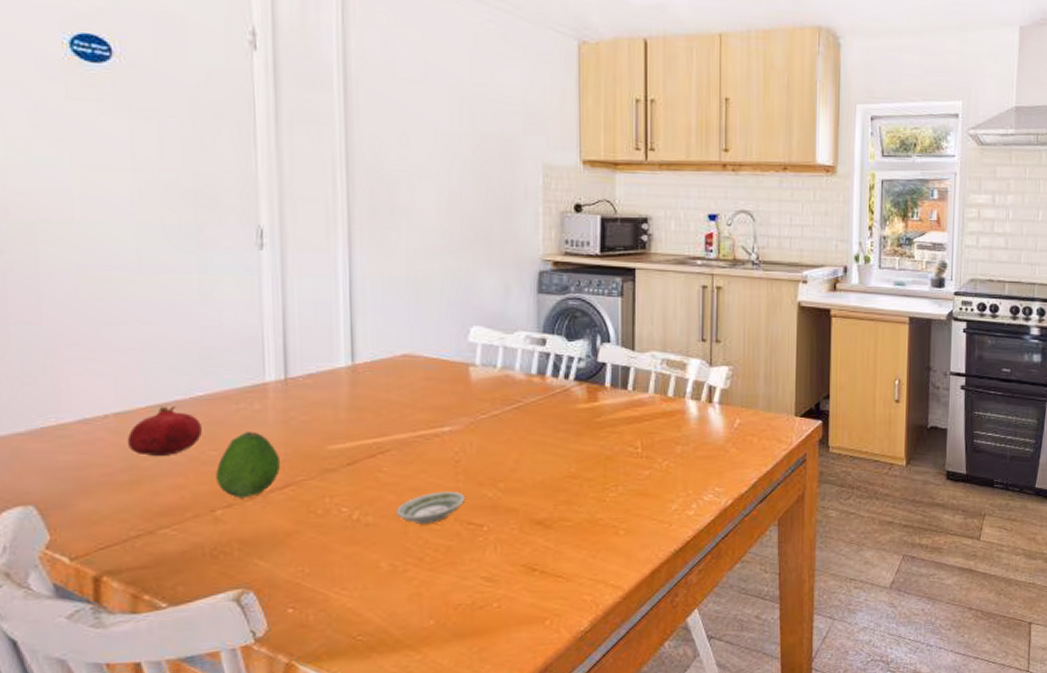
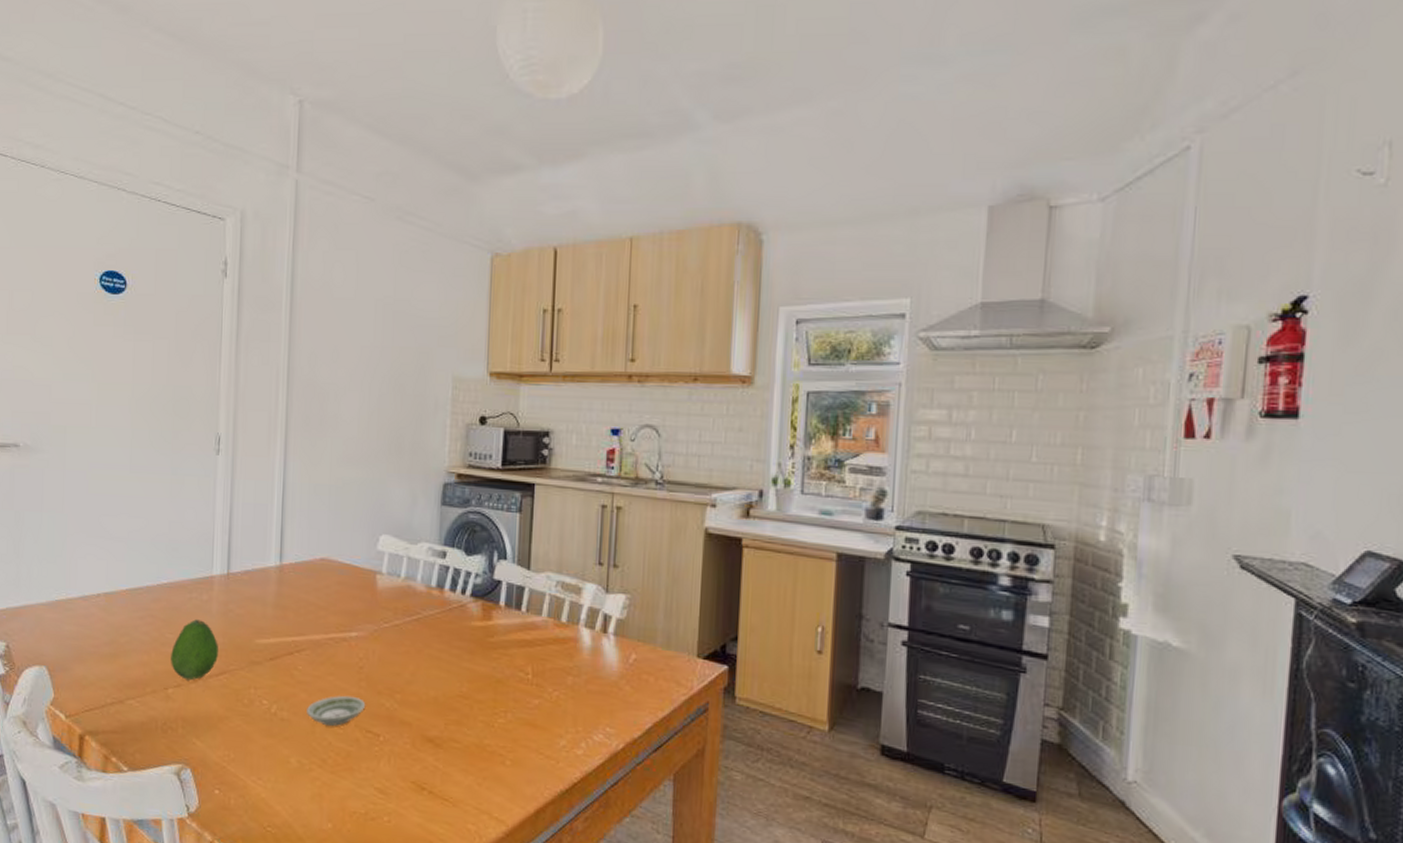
fruit: present [127,405,202,457] -> none [111,589,164,635]

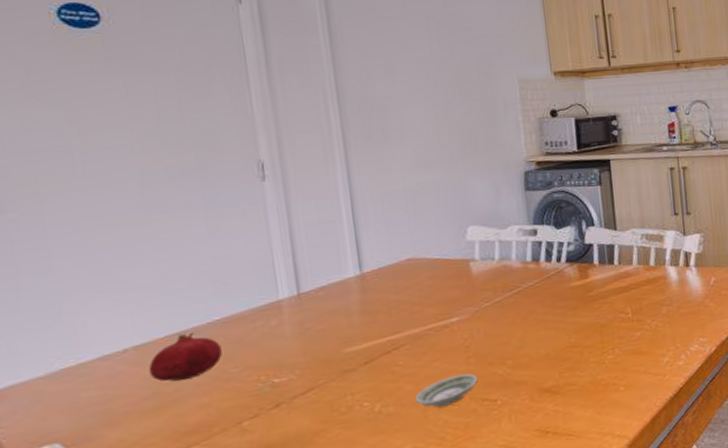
fruit: none [111,589,164,635] -> present [148,332,222,382]
fruit: present [171,619,219,681] -> none [239,345,302,409]

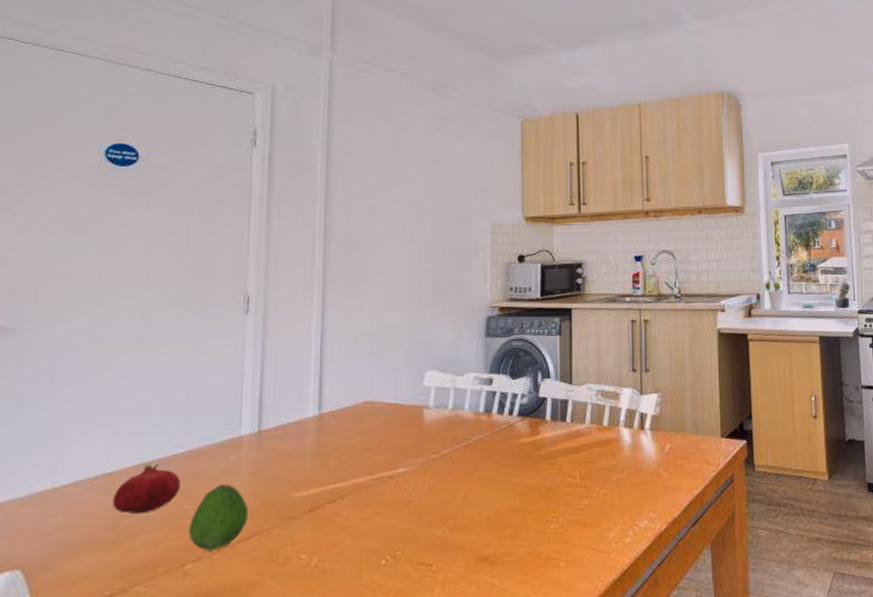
fruit: none [239,345,302,409] -> present [189,484,249,552]
saucer: present [415,373,478,407] -> none [352,532,417,567]

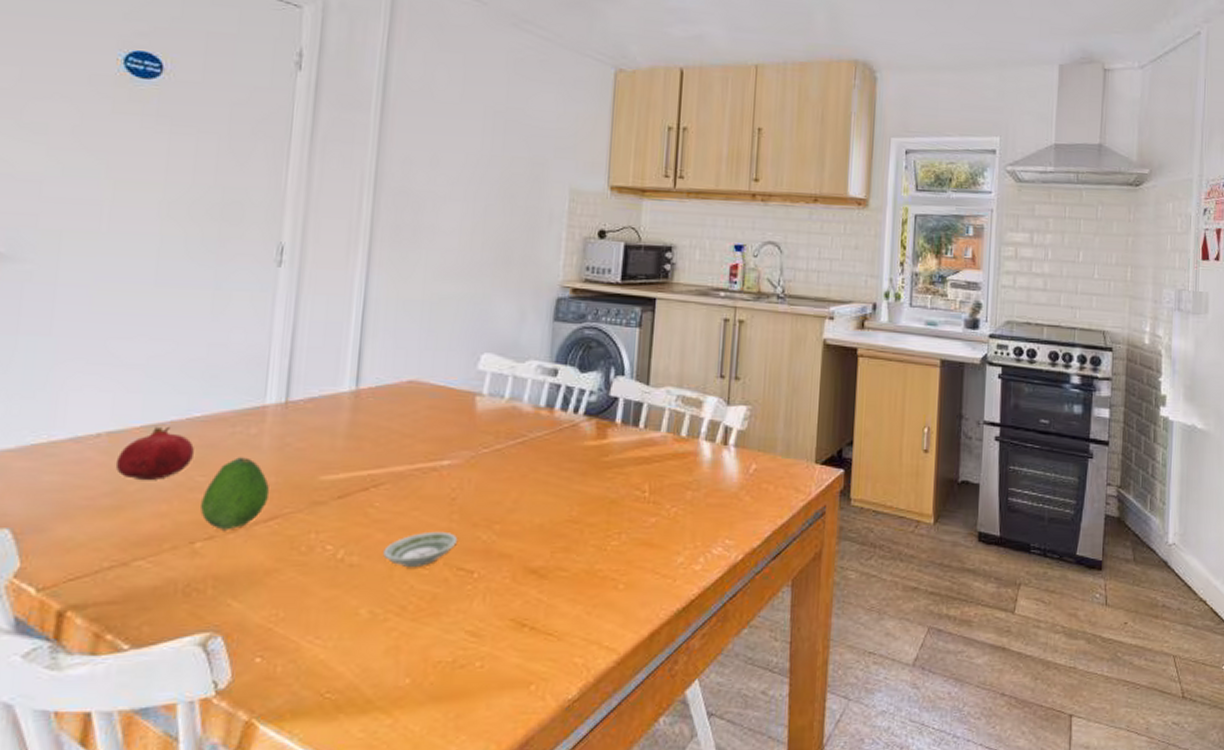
saucer: none [352,532,417,567] -> present [383,531,458,567]

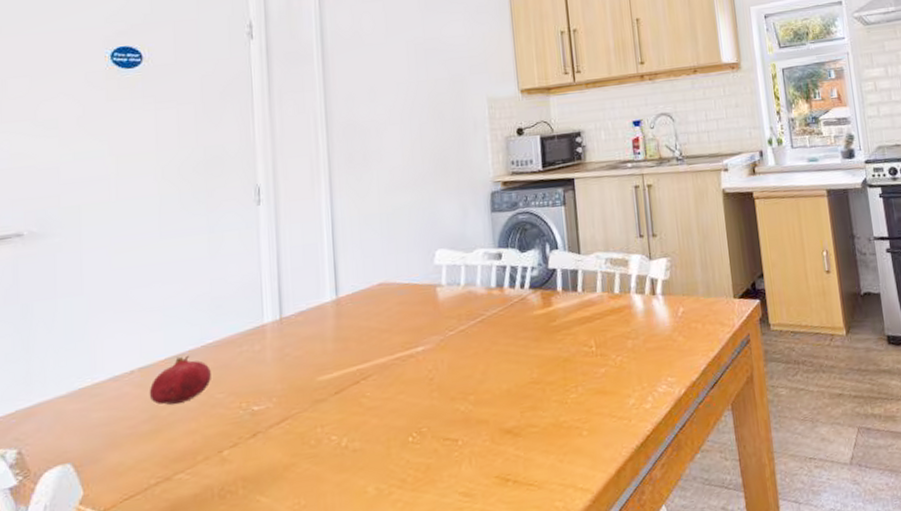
fruit: present [201,457,270,530] -> none [223,371,278,437]
saucer: present [383,531,458,567] -> none [380,409,441,445]

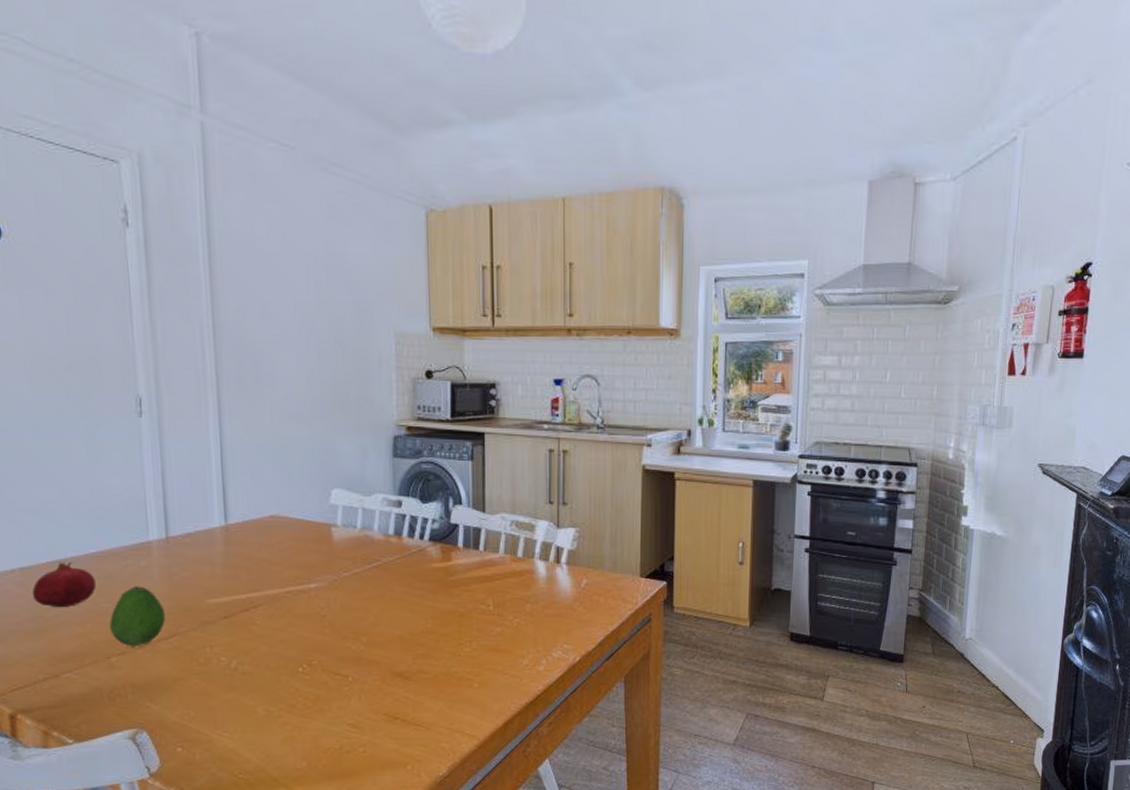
fruit: none [223,371,278,437] -> present [110,586,166,647]

